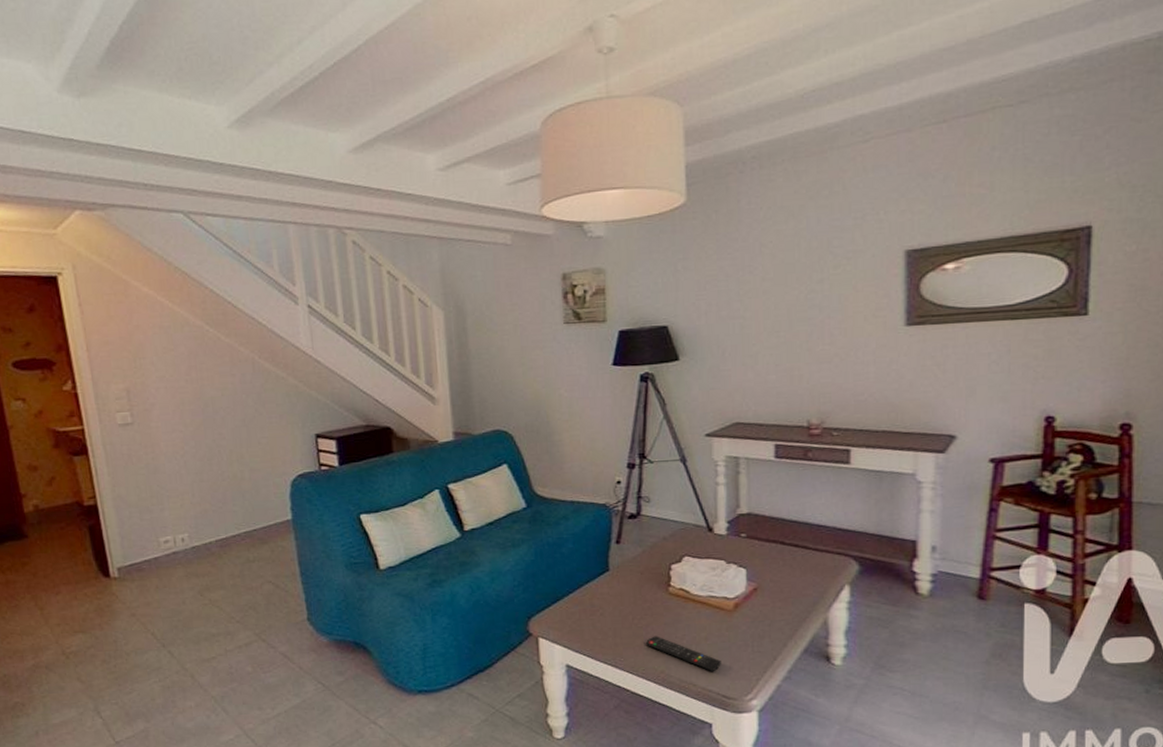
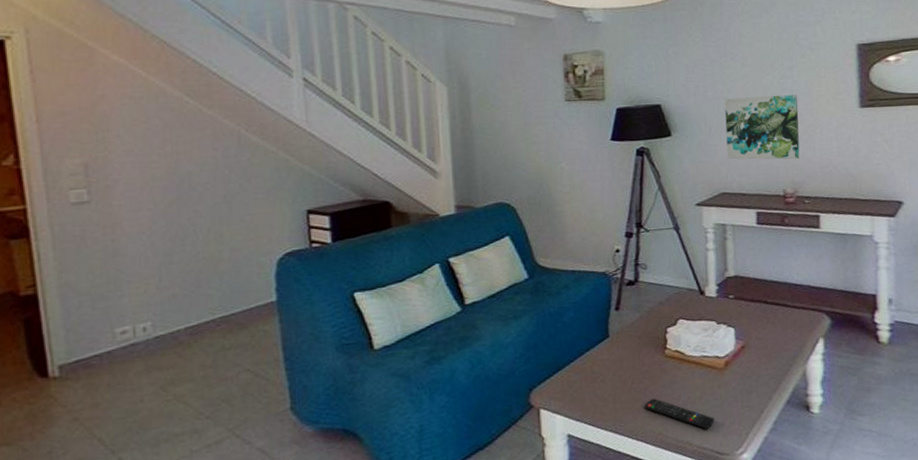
wall art: none [741,311,829,387] -> present [724,94,800,160]

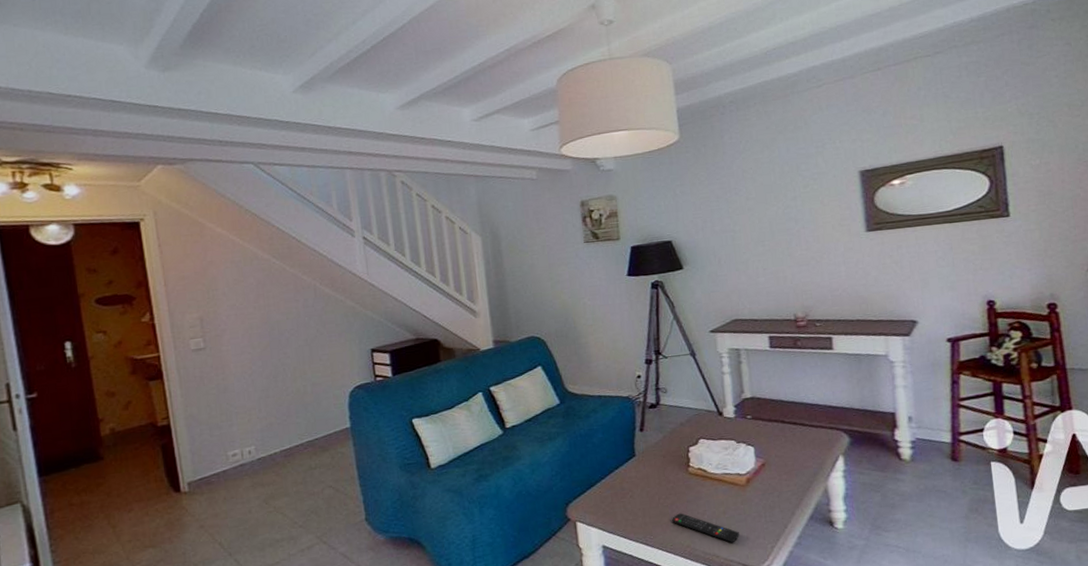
wall art: present [724,94,800,160] -> none [731,223,809,288]

